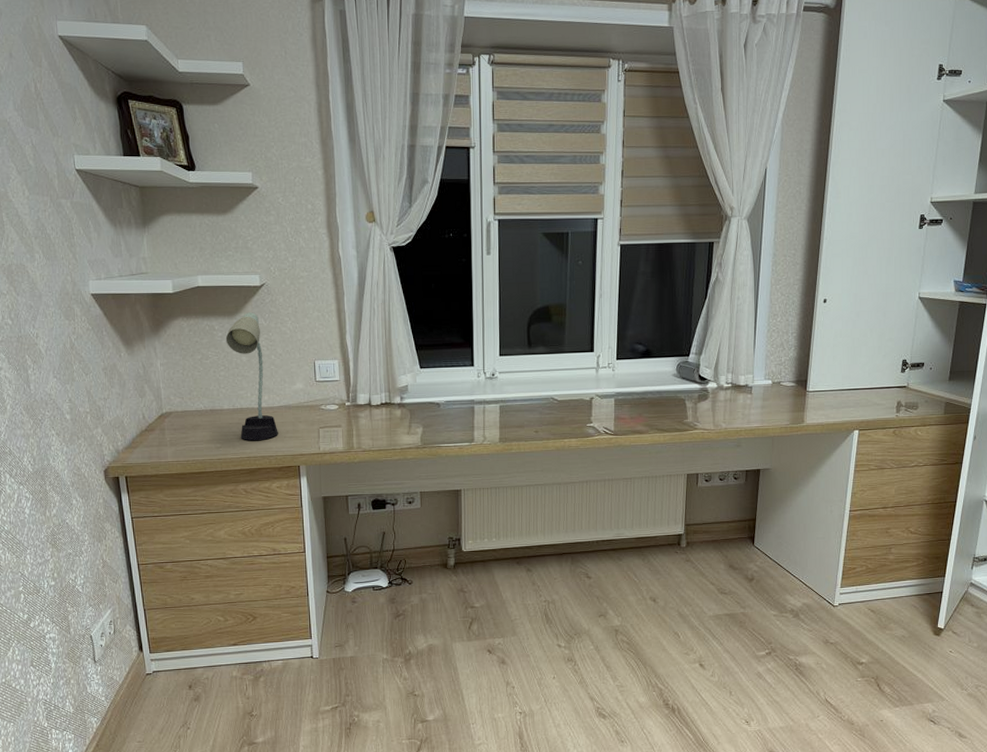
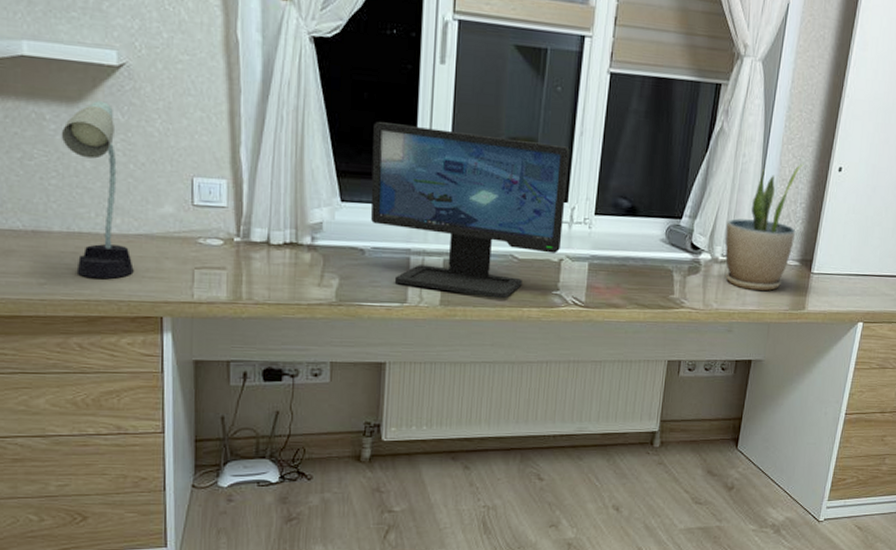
computer monitor: none [440,304,593,433] -> present [370,122,570,299]
potted plant: none [728,299,792,410] -> present [725,163,804,291]

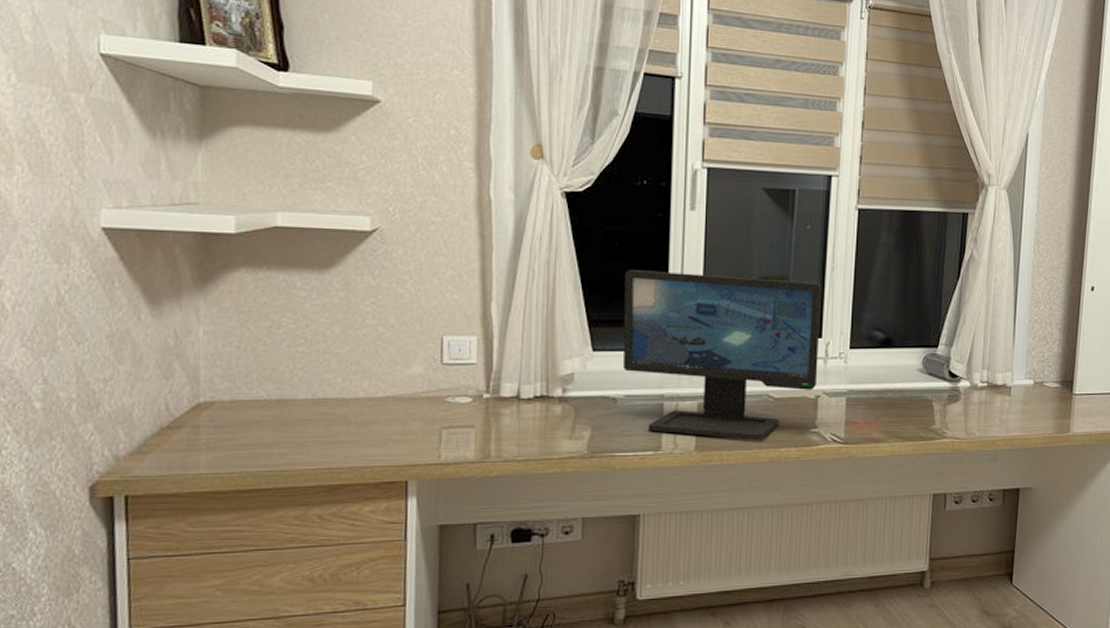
desk lamp: present [61,101,134,279] -> none [310,266,379,446]
potted plant: present [725,163,804,291] -> none [984,284,1056,415]

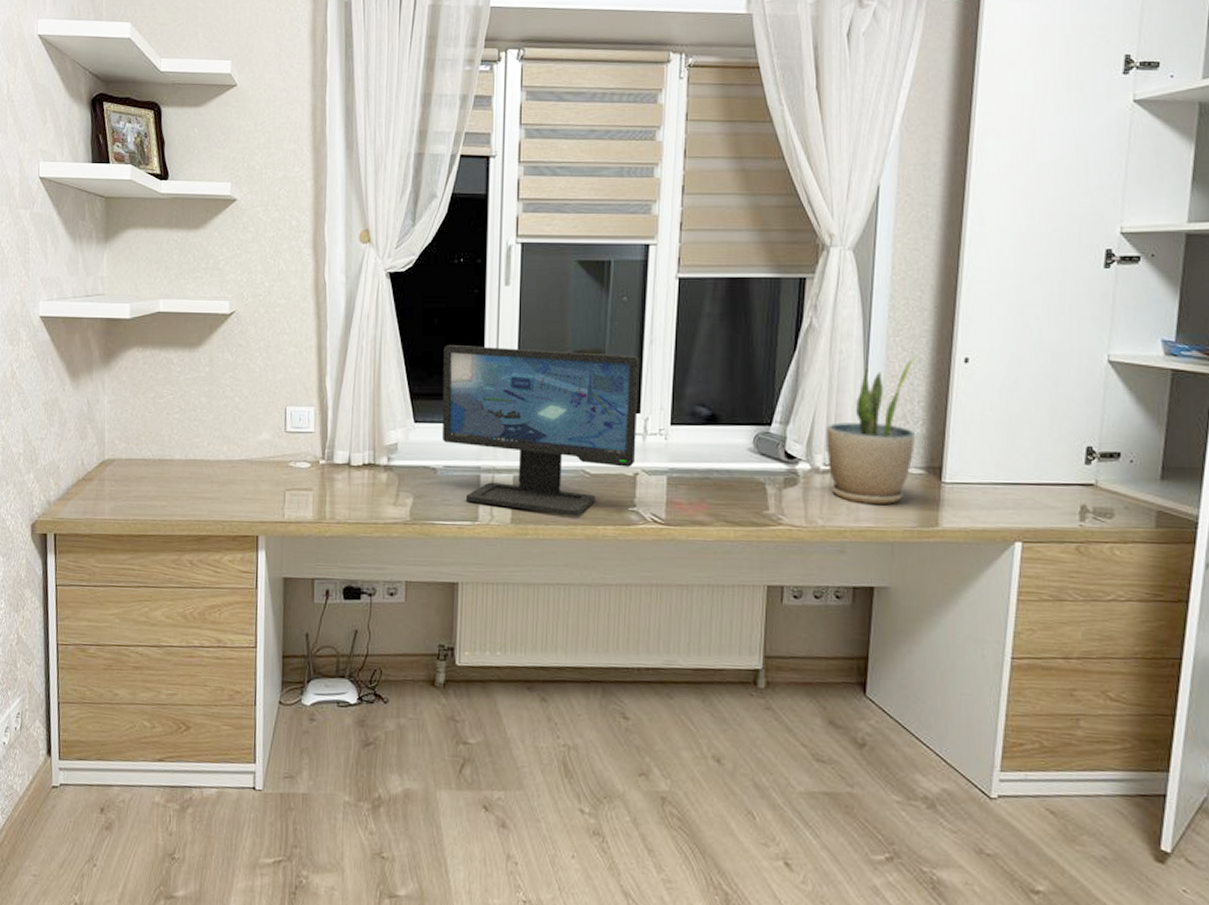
potted plant: none [984,284,1056,415] -> present [826,356,918,504]

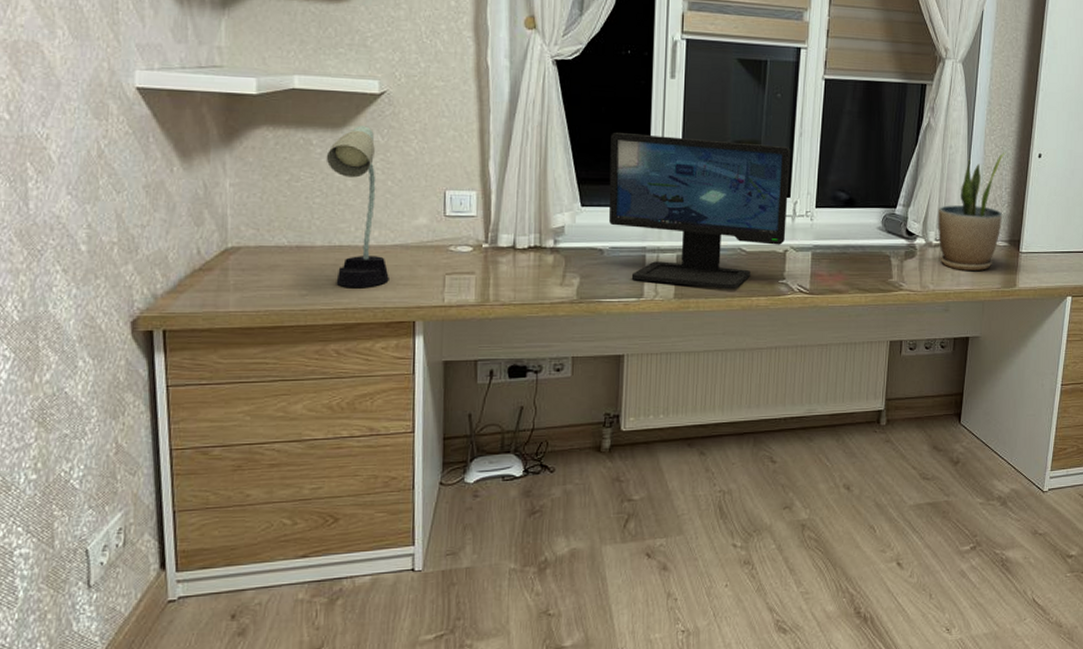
desk lamp: none [184,345,236,501] -> present [326,126,389,288]

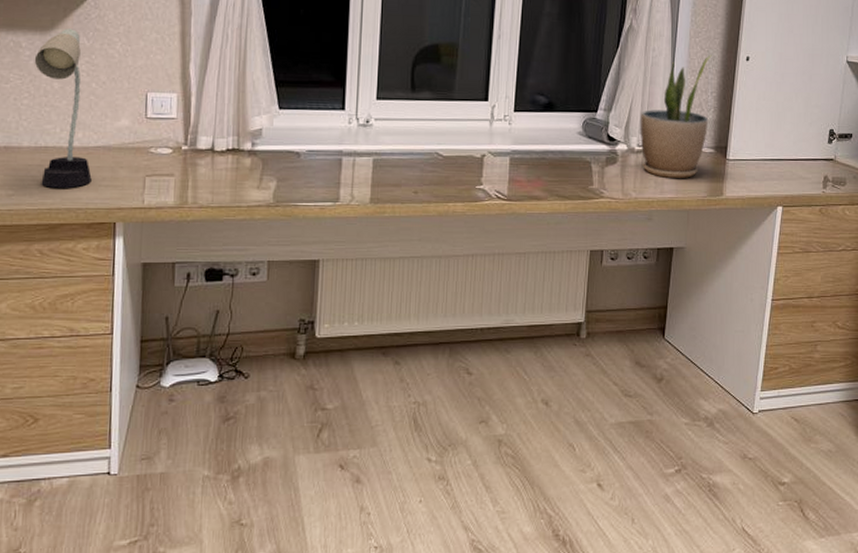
computer monitor: present [608,133,791,290] -> none [305,35,489,195]

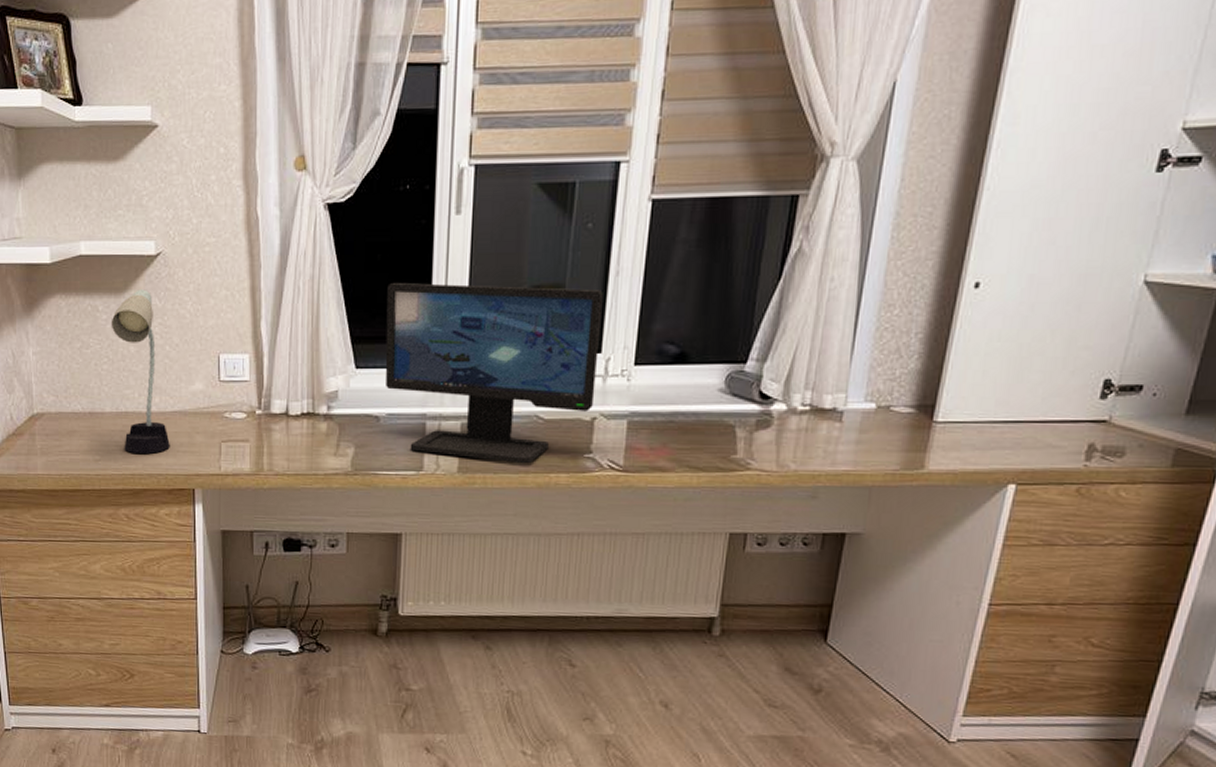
computer monitor: none [305,35,489,195] -> present [385,283,603,464]
potted plant: present [640,54,712,178] -> none [806,281,921,446]

